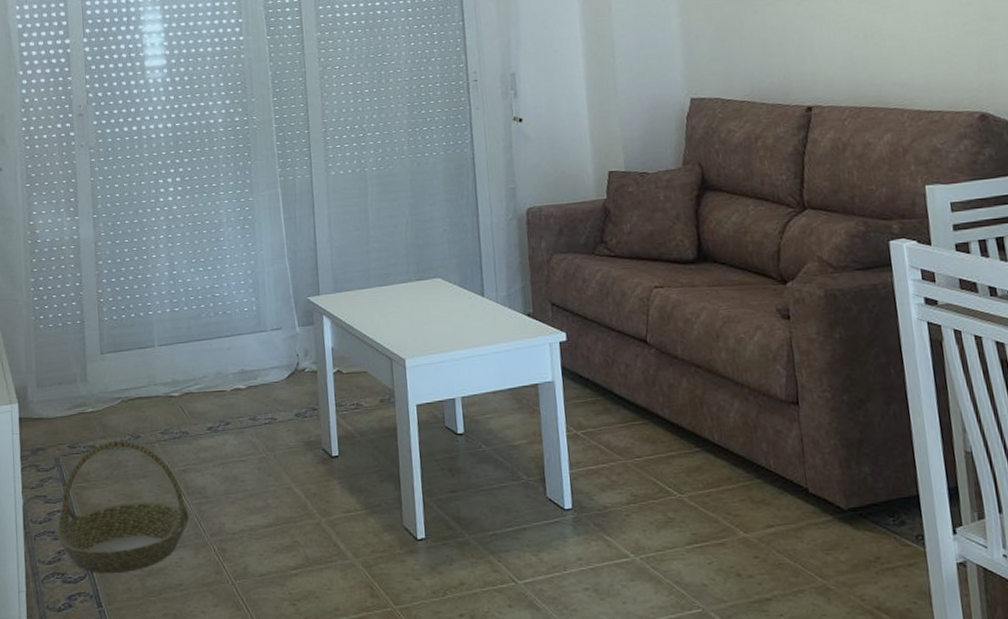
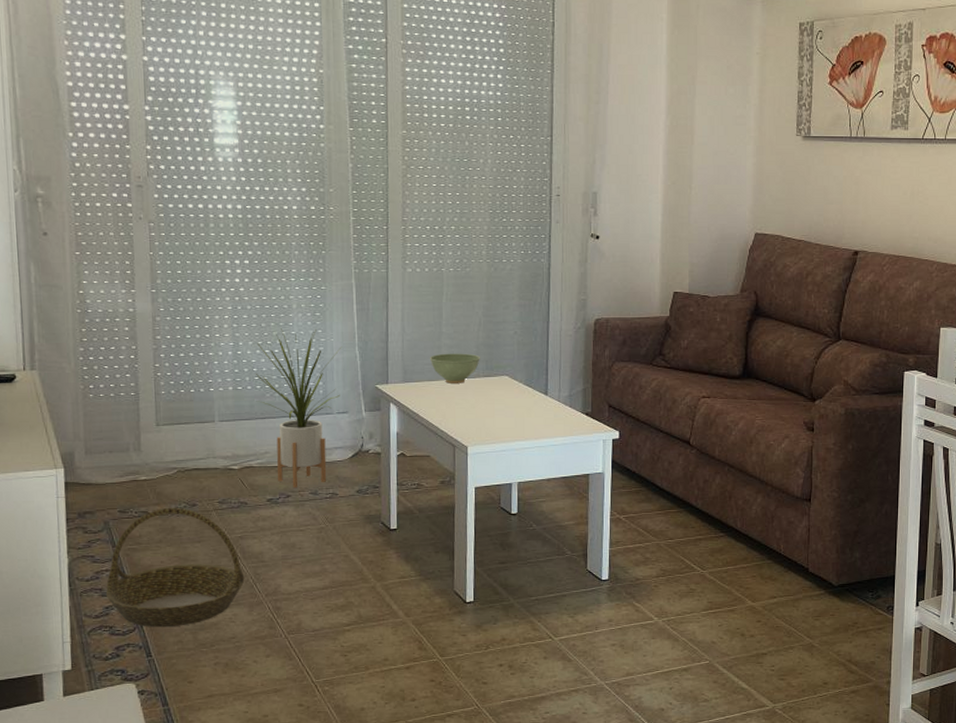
house plant: none [190,241,273,415] -> present [255,328,342,489]
bowl: none [359,256,411,291] -> present [429,353,480,383]

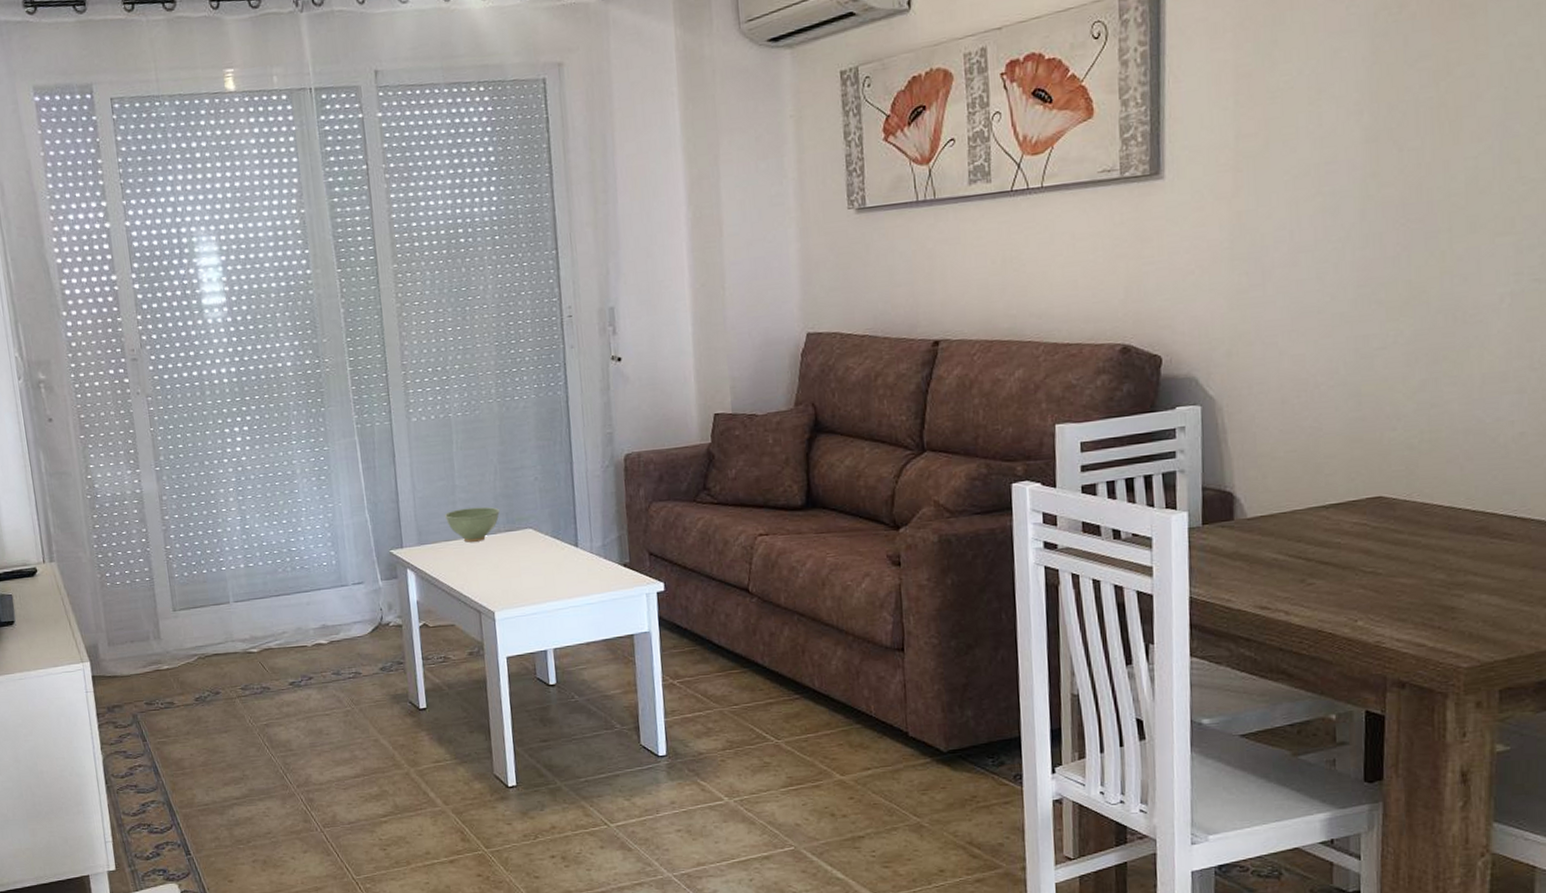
basket: present [105,507,245,628] -> none [140,696,275,825]
house plant: present [255,328,342,489] -> none [264,493,354,670]

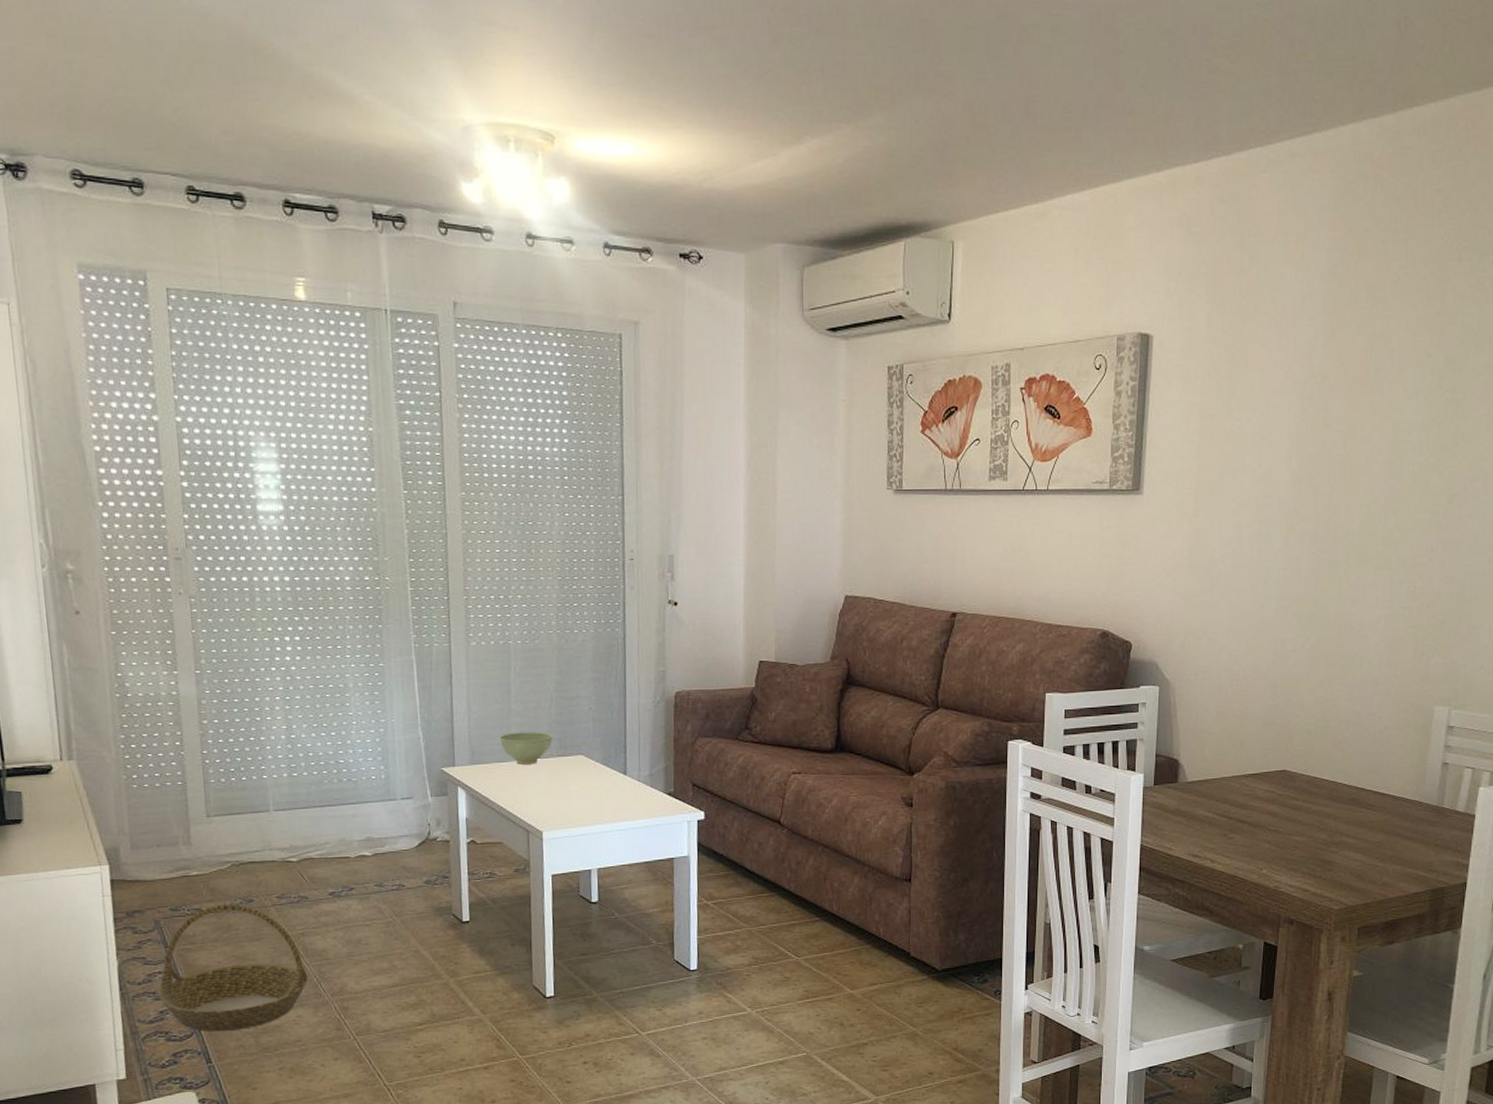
basket: none [140,696,275,825] -> present [159,903,308,1032]

